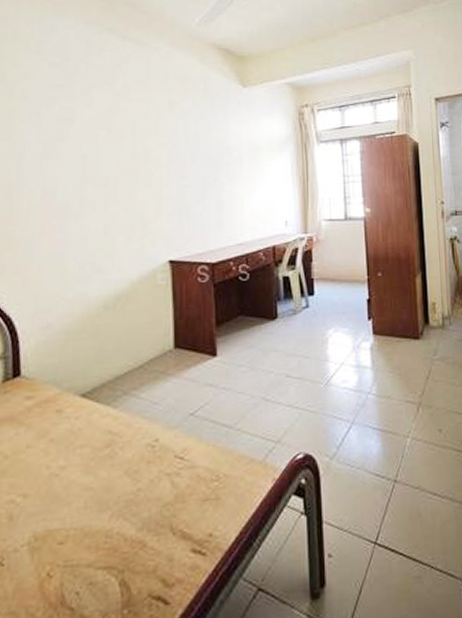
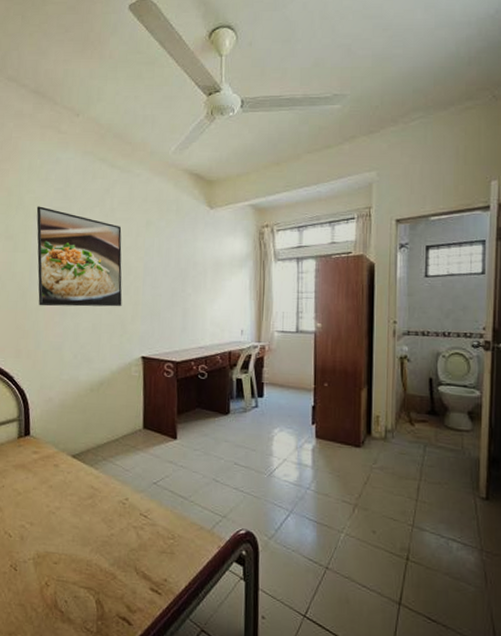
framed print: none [25,84,142,207] -> present [36,206,123,307]

